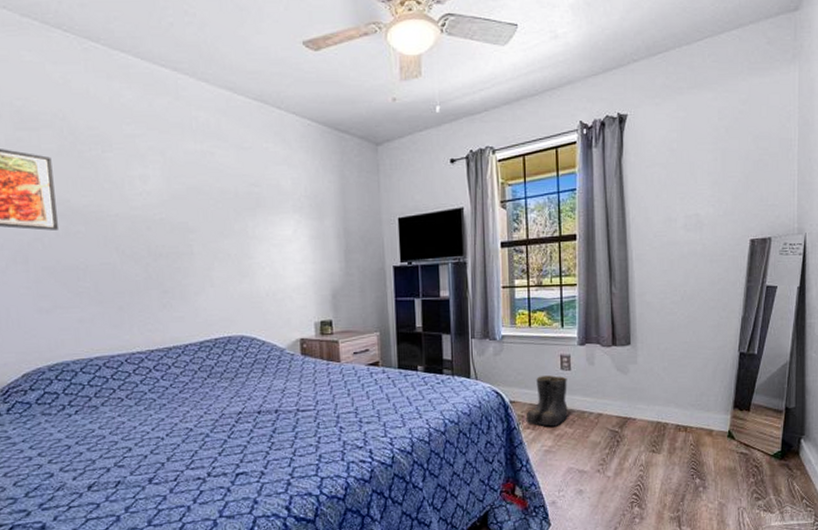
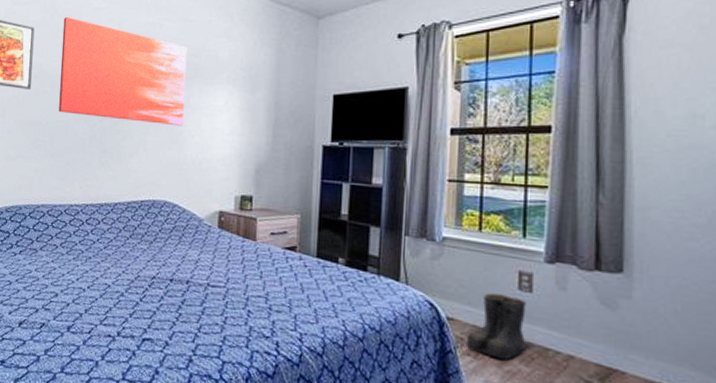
wall art: none [89,145,252,259] -> present [59,17,187,126]

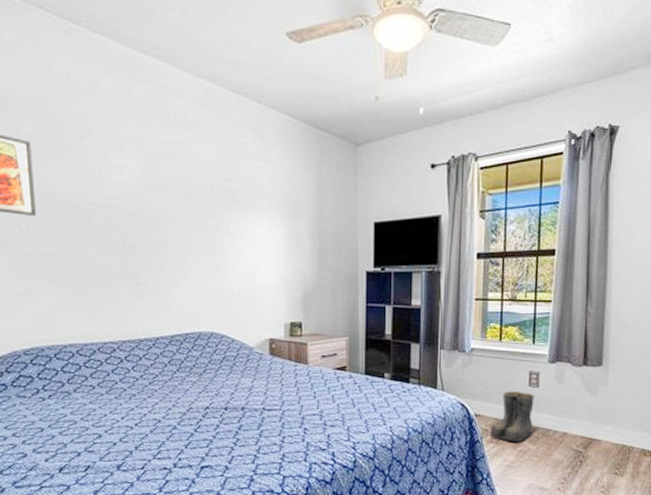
wall art: present [59,17,187,126] -> none [68,131,226,255]

